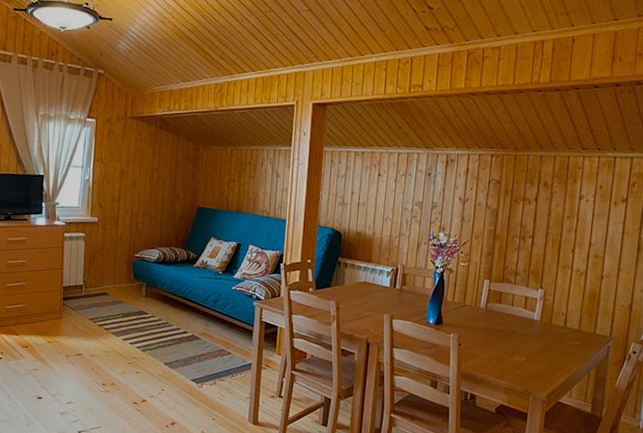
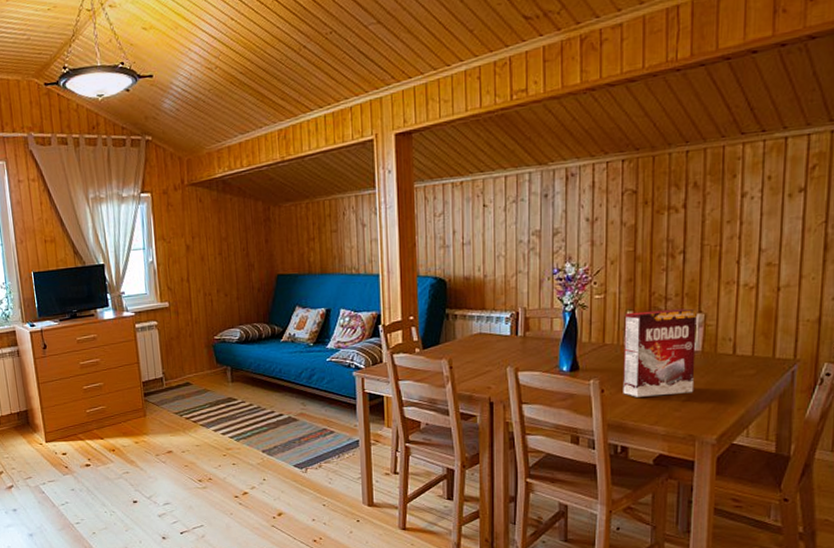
cereal box: none [476,280,539,355] -> present [623,308,697,397]

